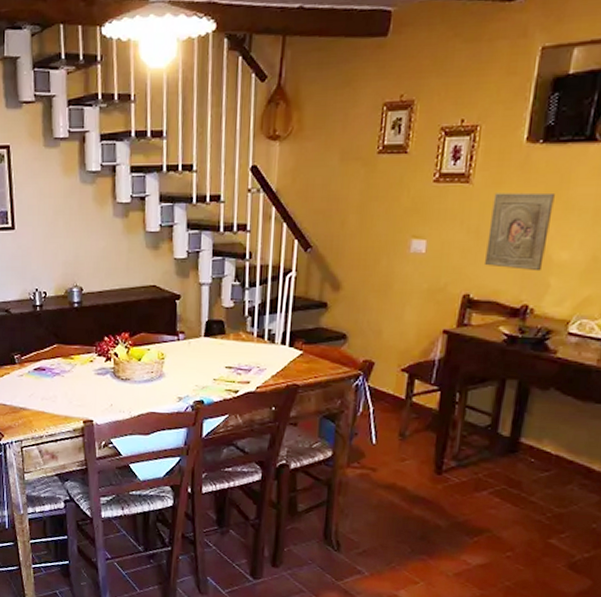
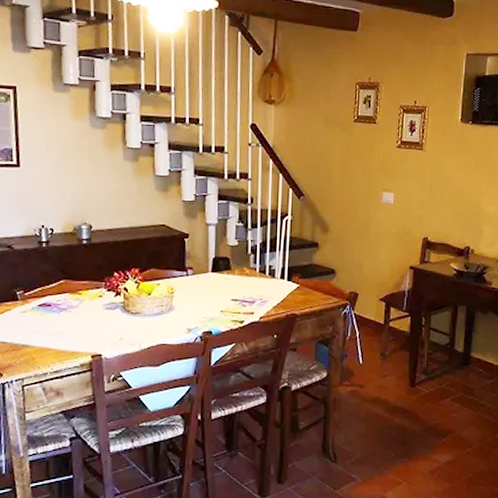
religious icon: present [483,192,555,272] -> none [436,159,482,221]

